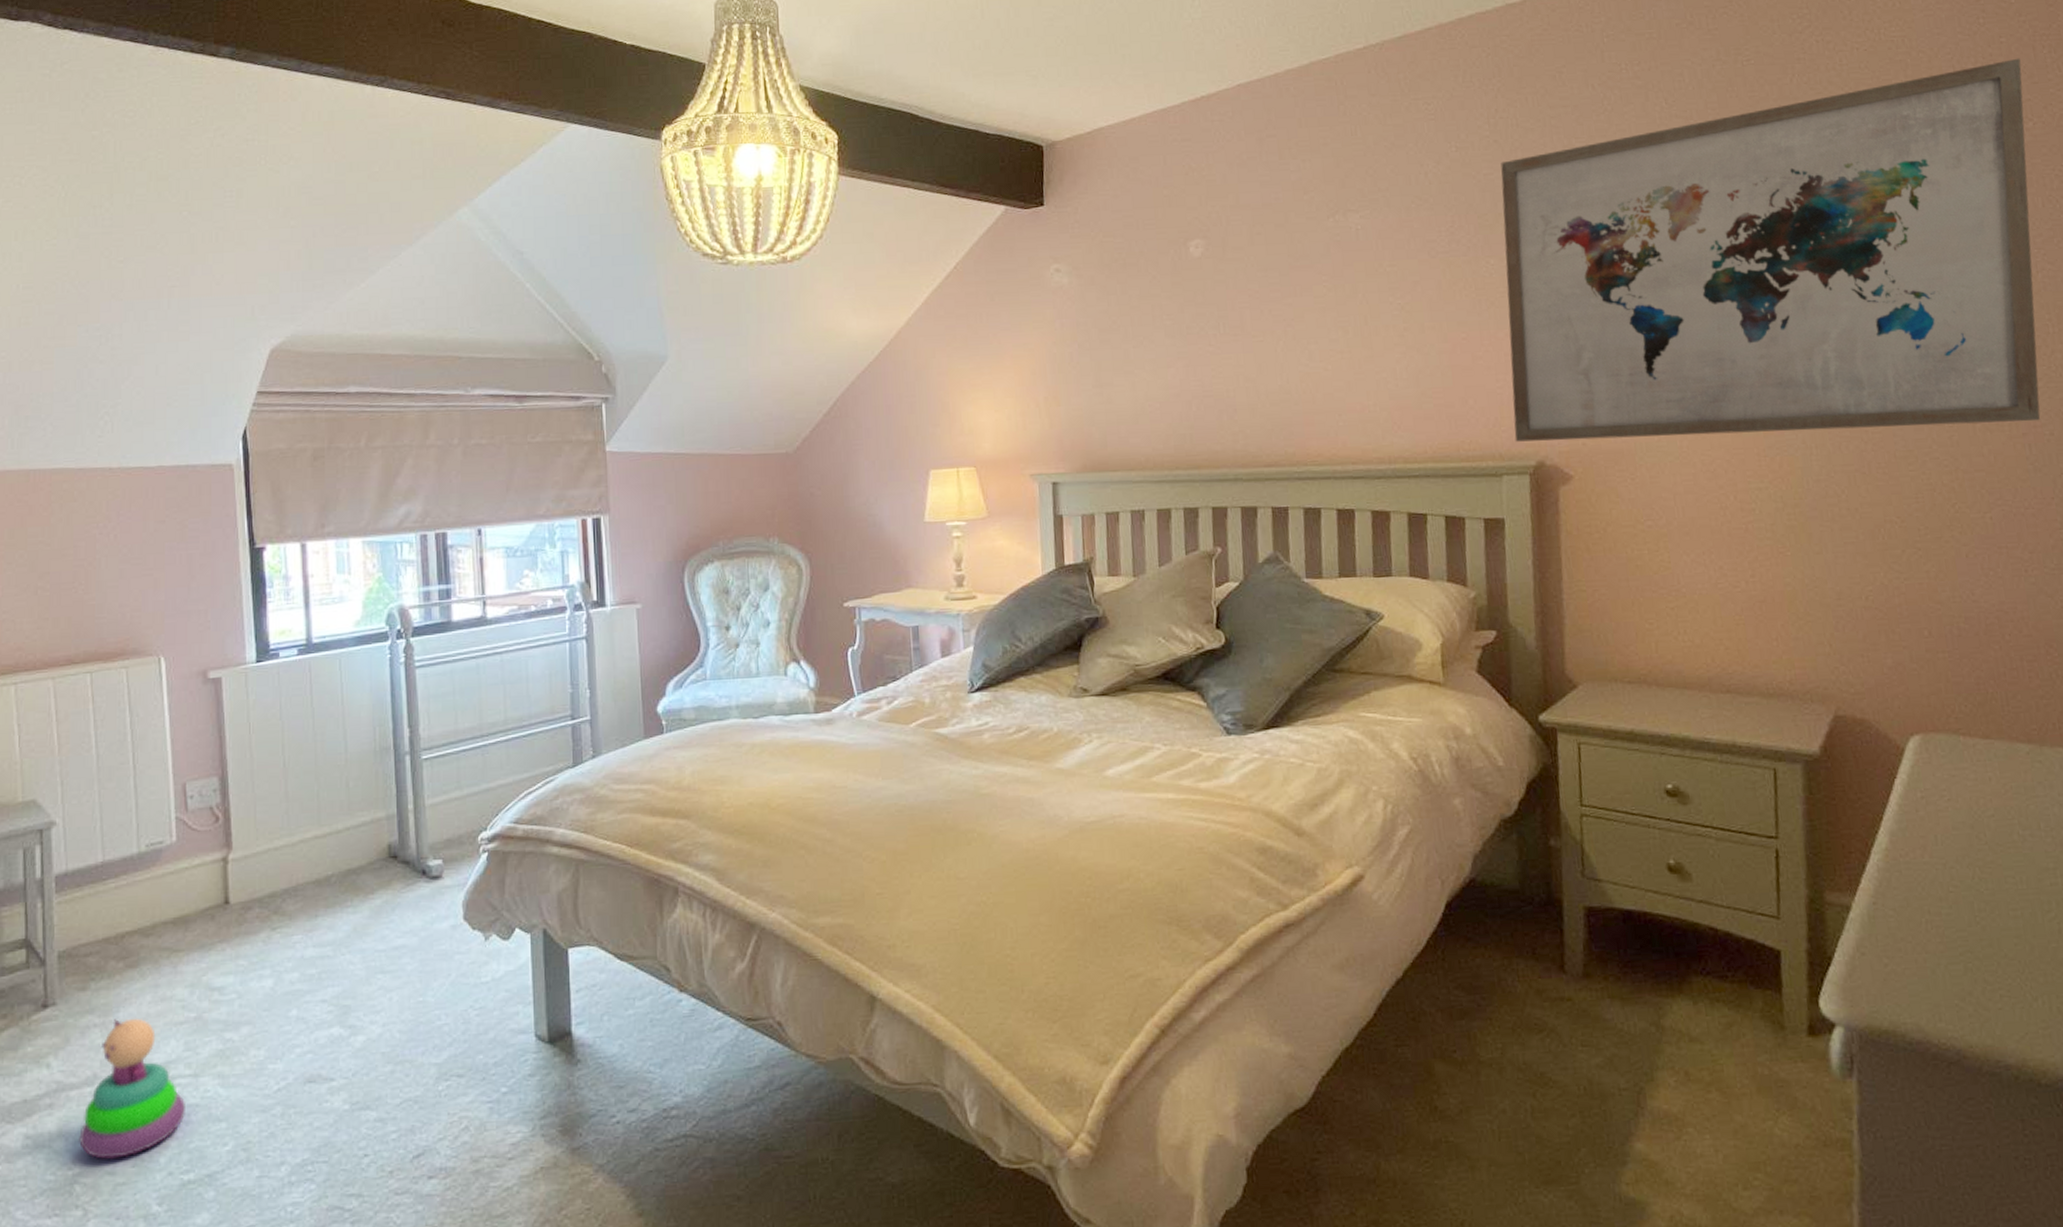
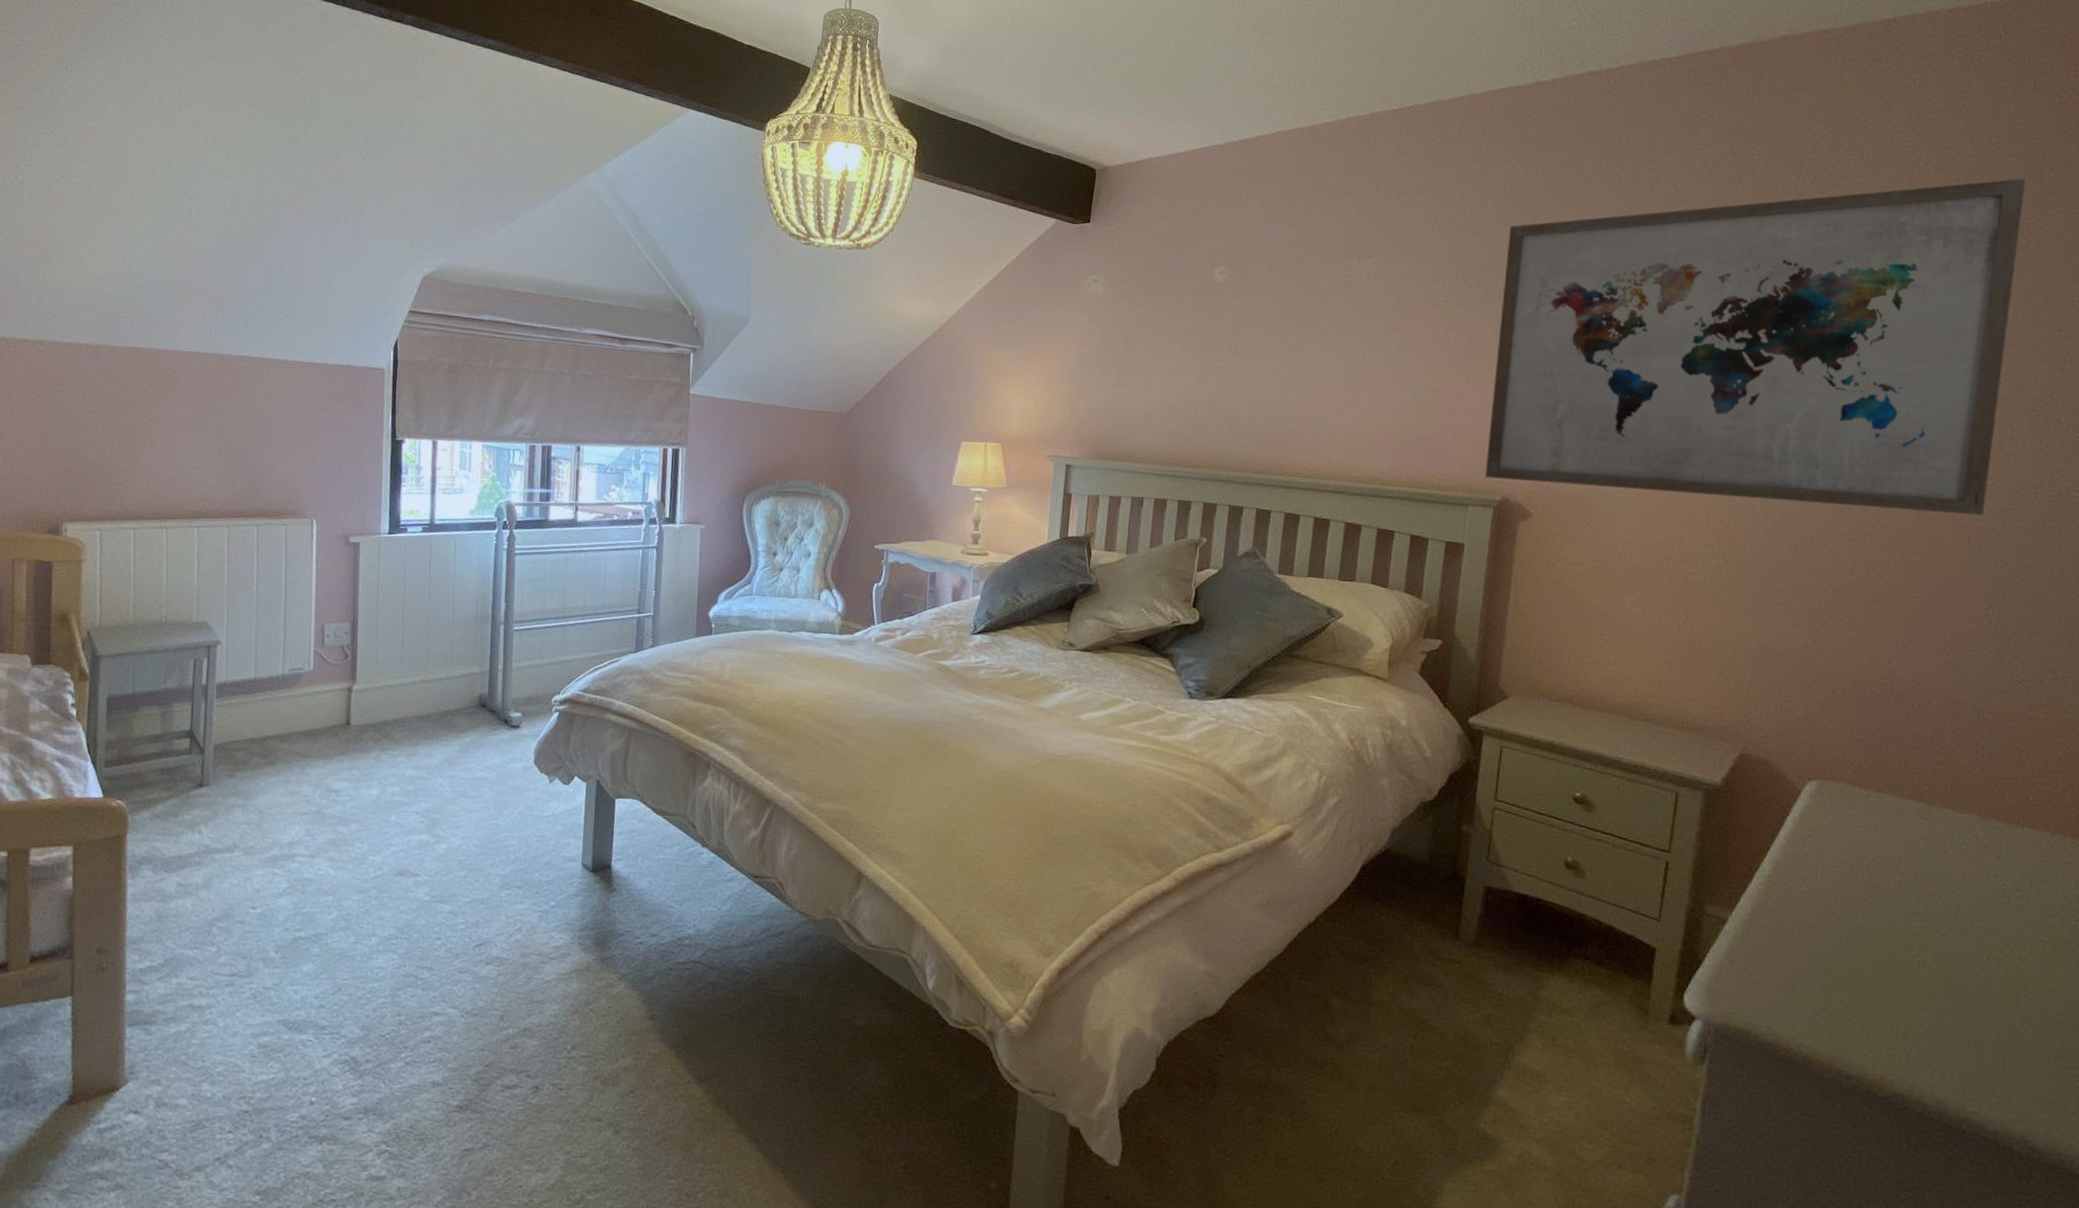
stacking toy: present [79,1018,185,1160] -> none [218,803,302,912]

